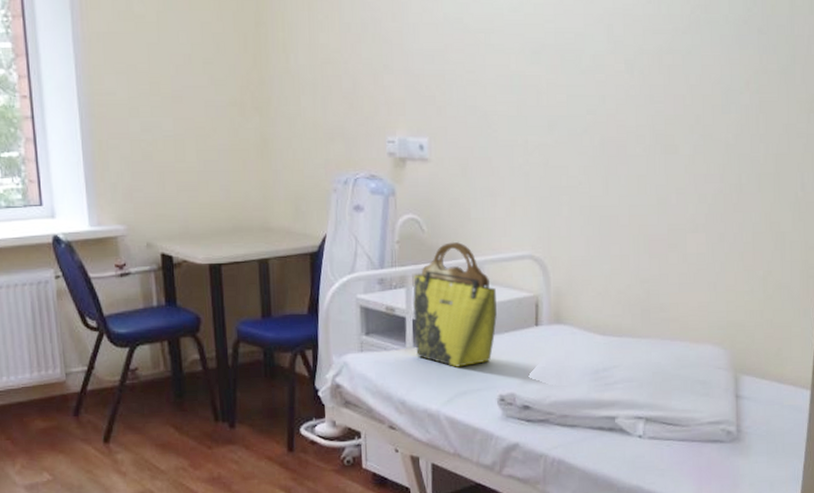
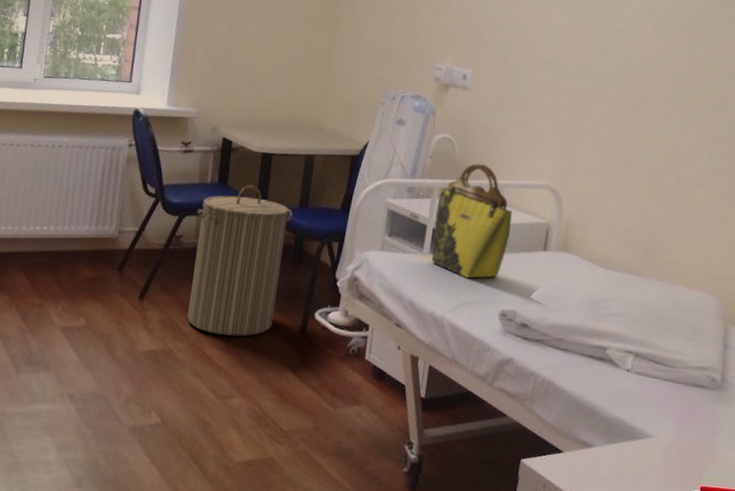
laundry hamper: none [149,302,256,467] -> present [187,185,293,337]

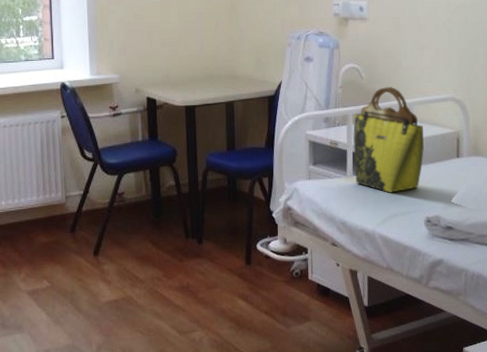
laundry hamper: present [187,185,293,337] -> none [134,137,222,277]

